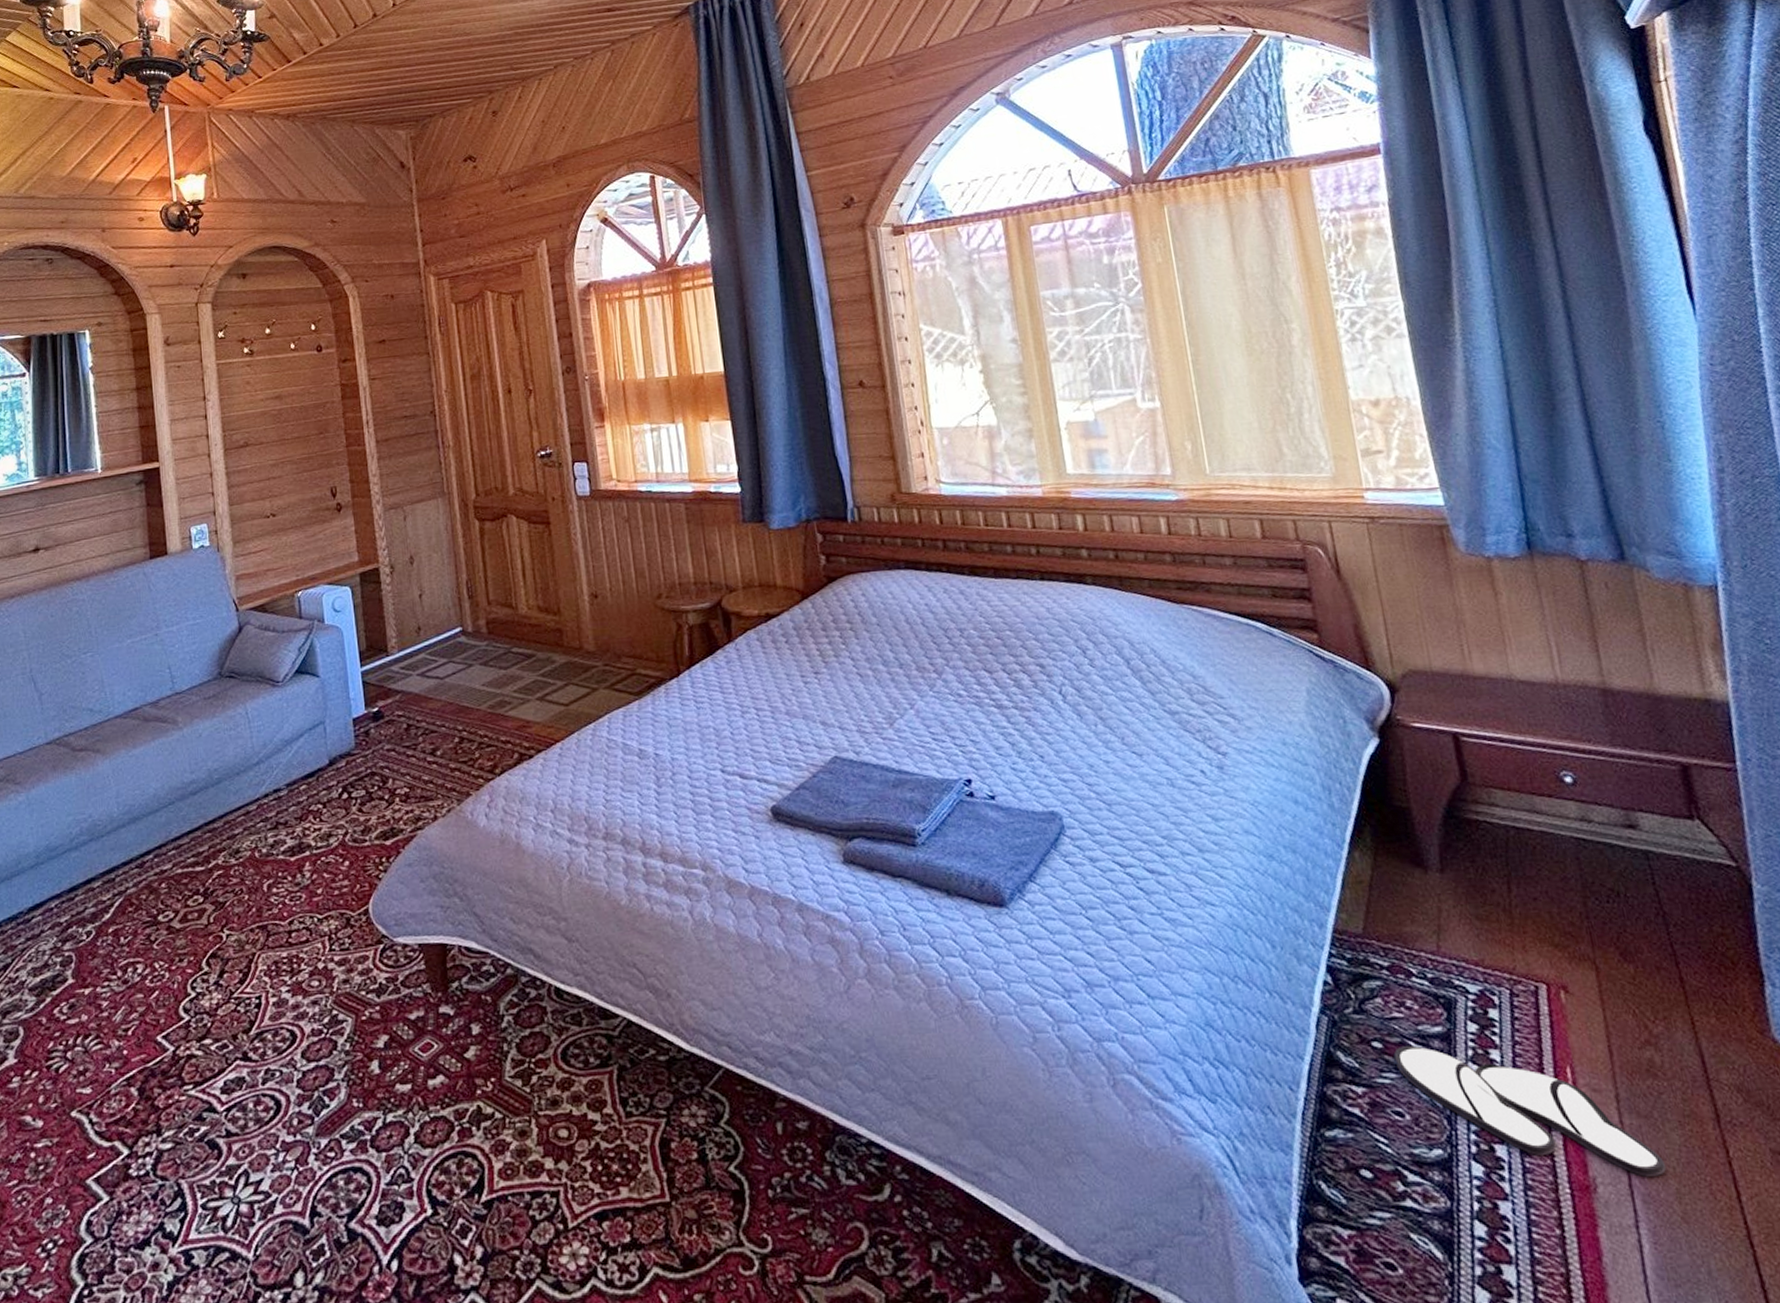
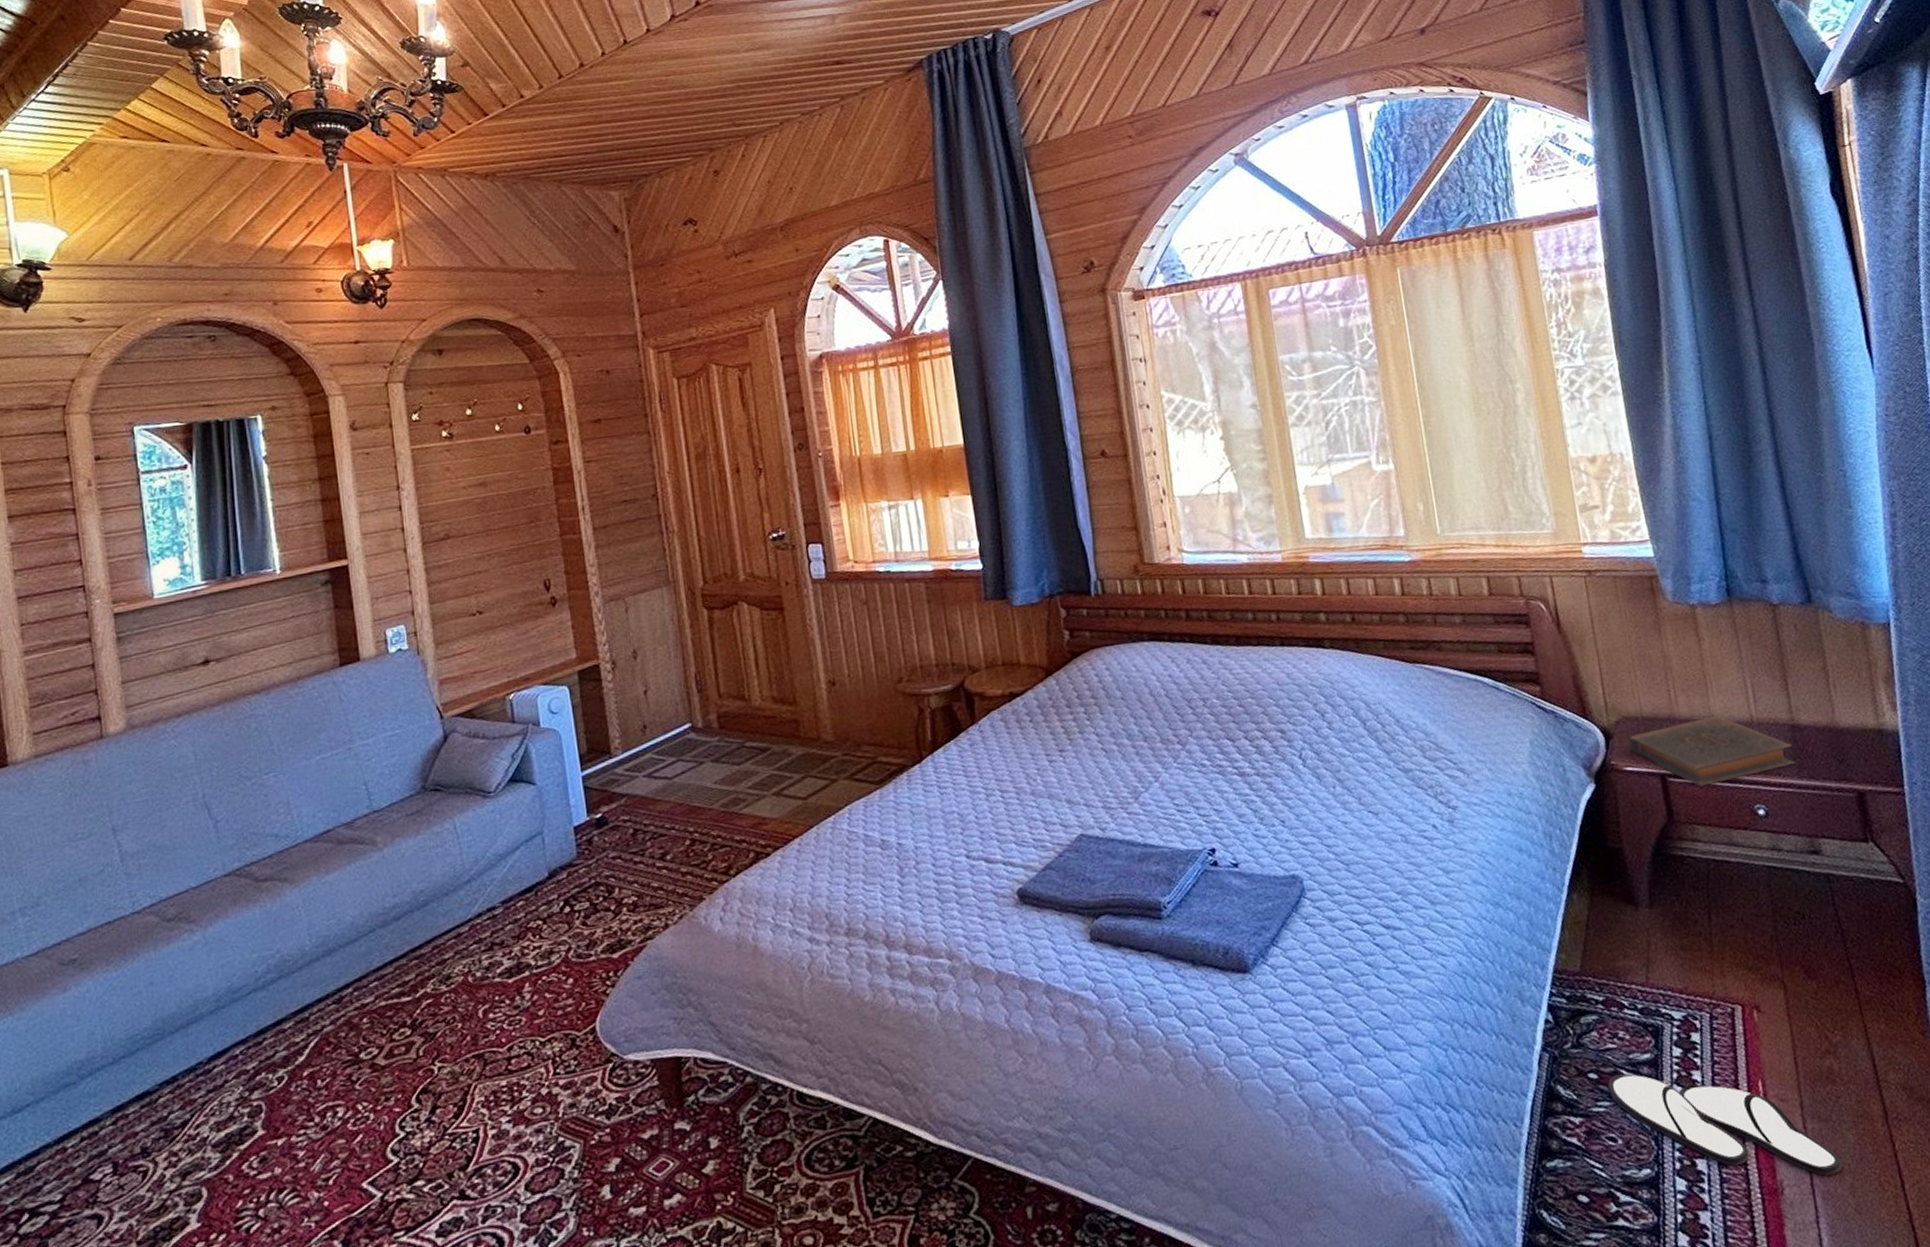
hardback book: none [1415,674,1608,748] -> present [1628,715,1796,787]

